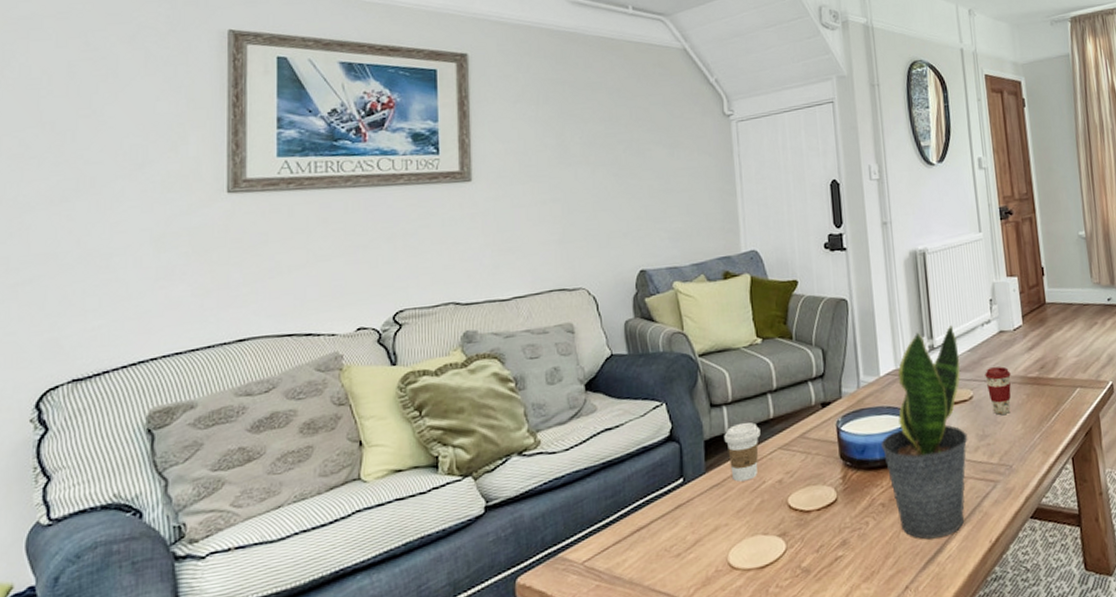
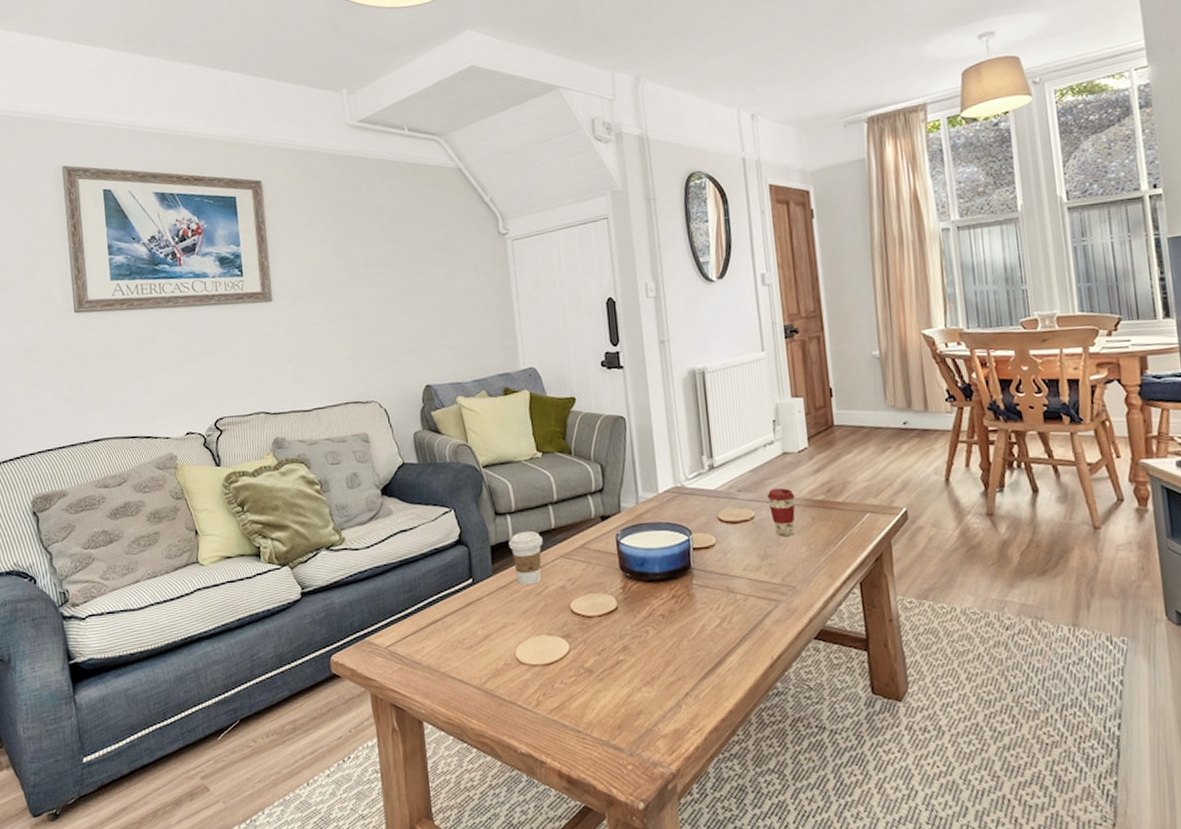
potted plant: present [881,324,968,539] -> none [660,444,749,651]

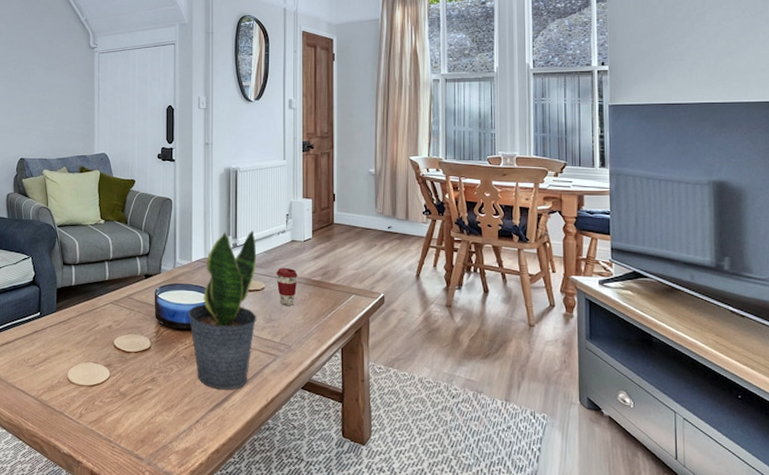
coffee cup: present [508,530,543,585] -> none [71,280,98,322]
potted plant: none [660,444,749,651] -> present [188,229,257,390]

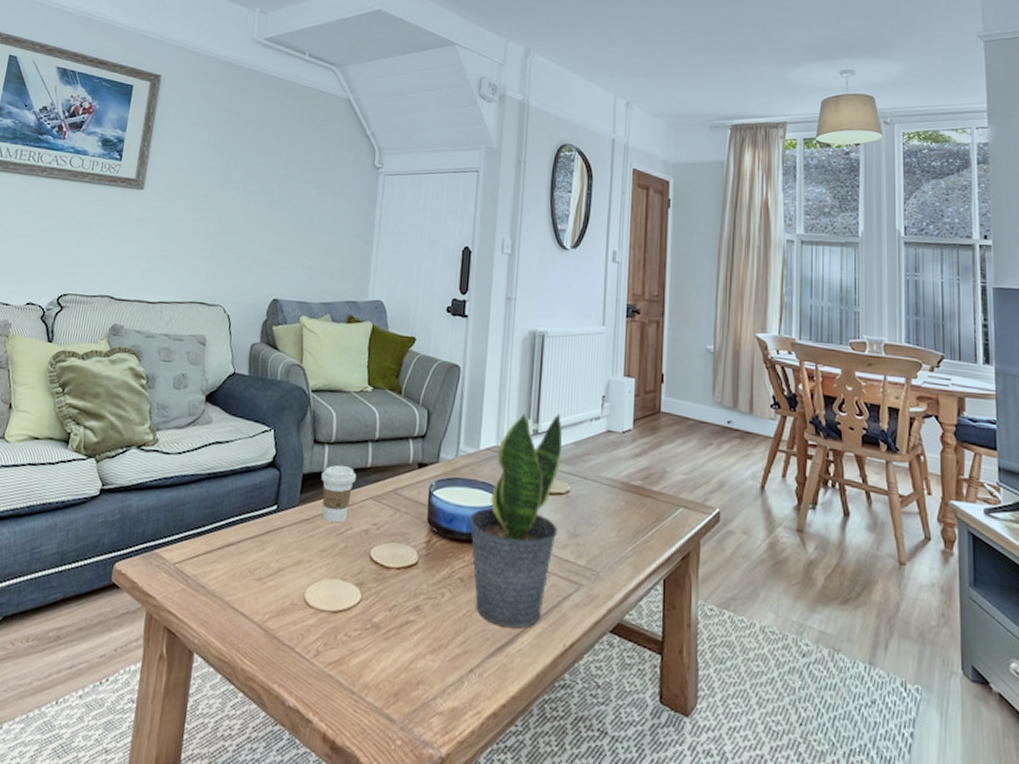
coffee cup: none [71,280,98,322] -> present [321,464,356,523]
coffee cup: present [276,268,298,306] -> none [585,466,613,517]

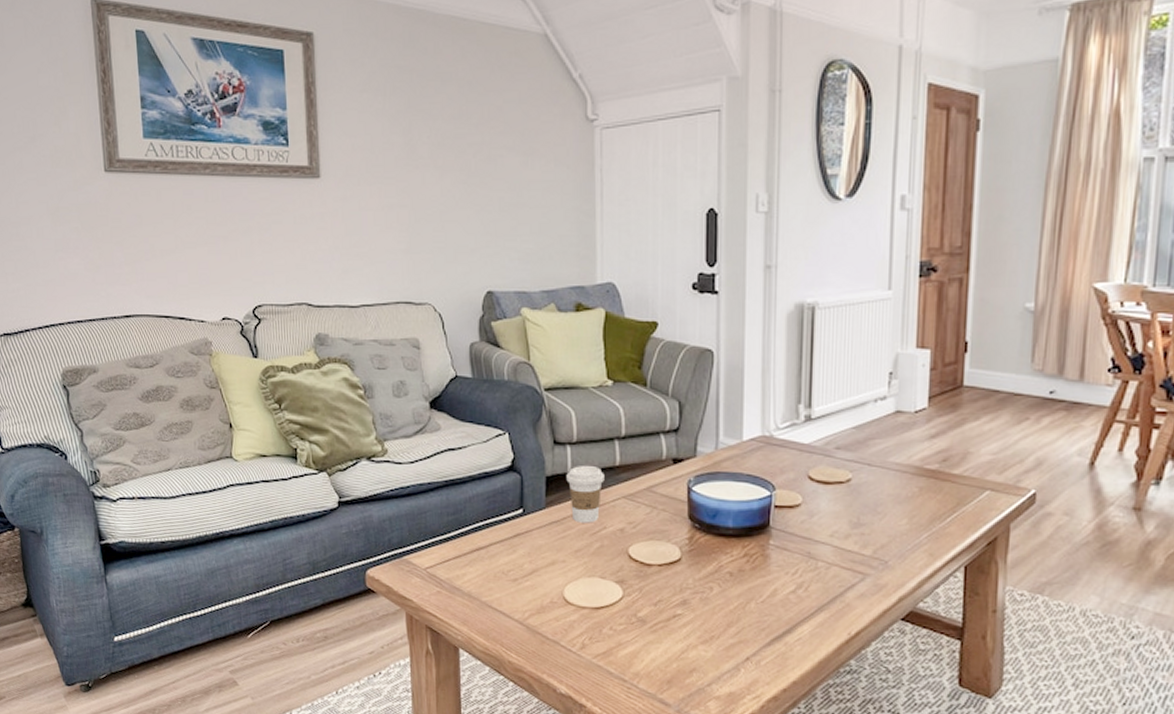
potted plant: present [469,412,563,629] -> none [736,394,841,619]

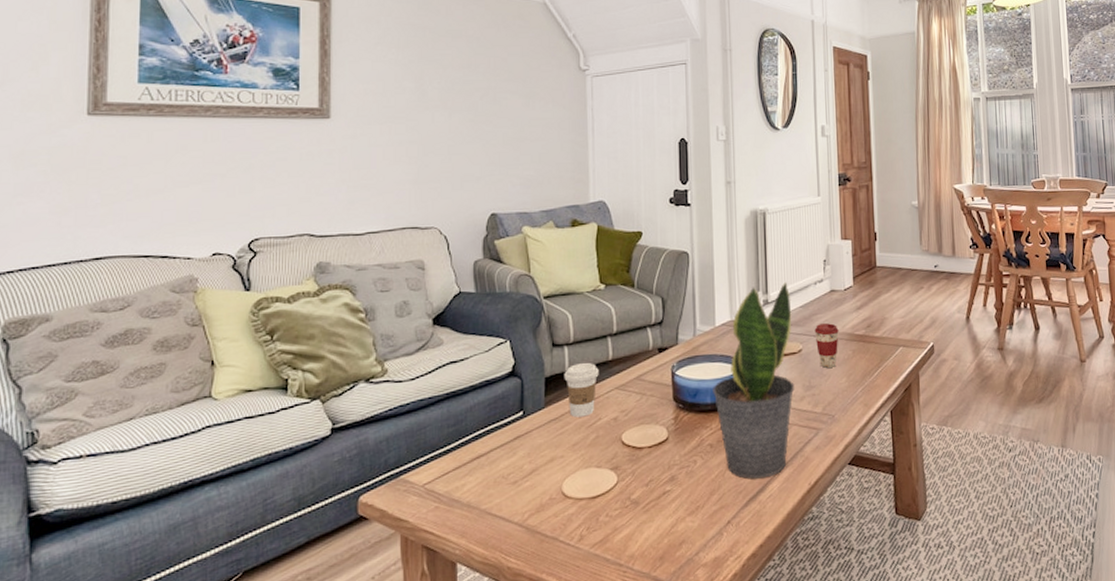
potted plant: none [736,394,841,619] -> present [713,281,795,479]
coffee cup: none [870,451,903,505] -> present [814,323,839,368]

